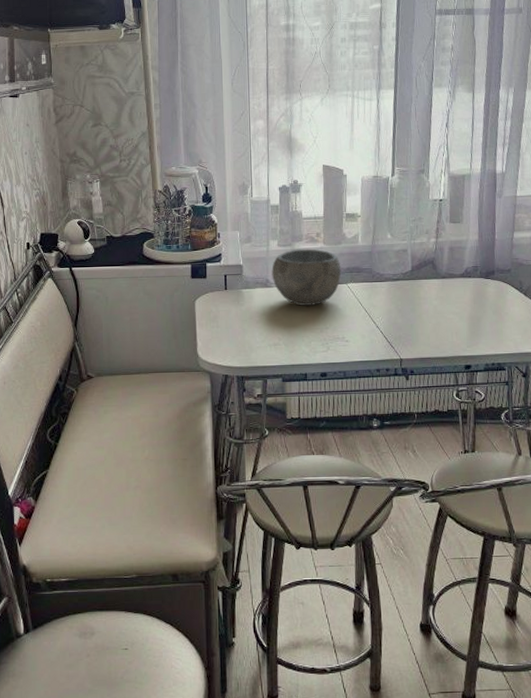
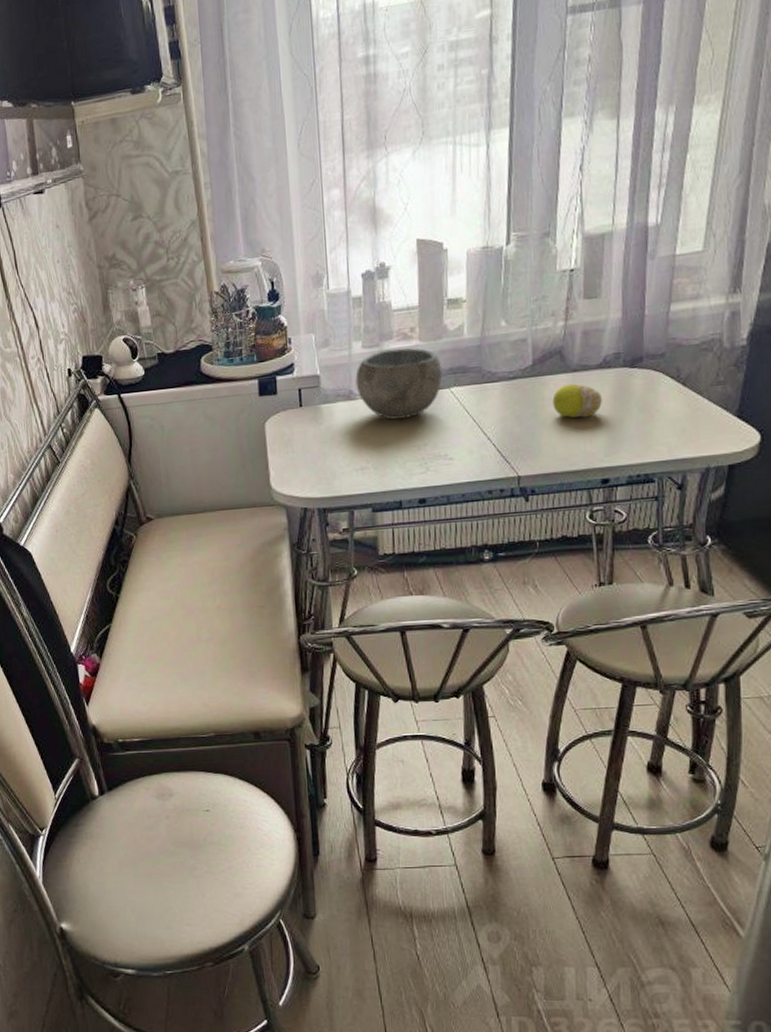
fruit: none [427,287,465,315] -> present [552,383,602,418]

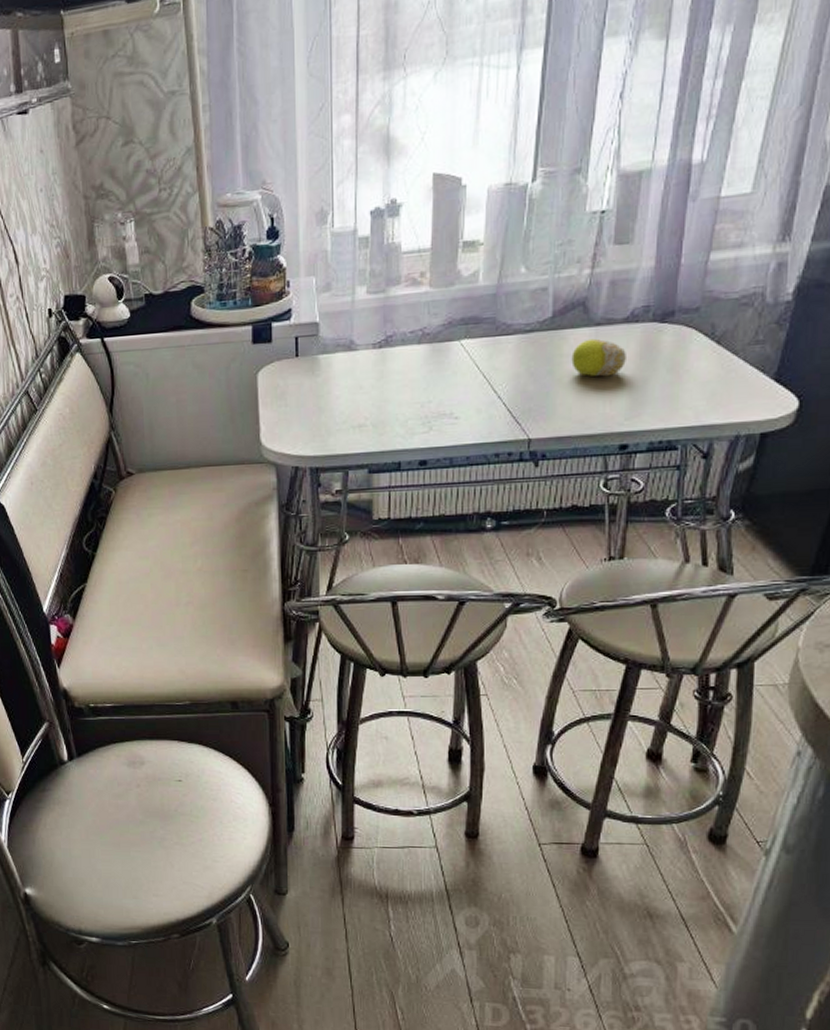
bowl: present [355,347,443,420] -> none [358,294,453,373]

